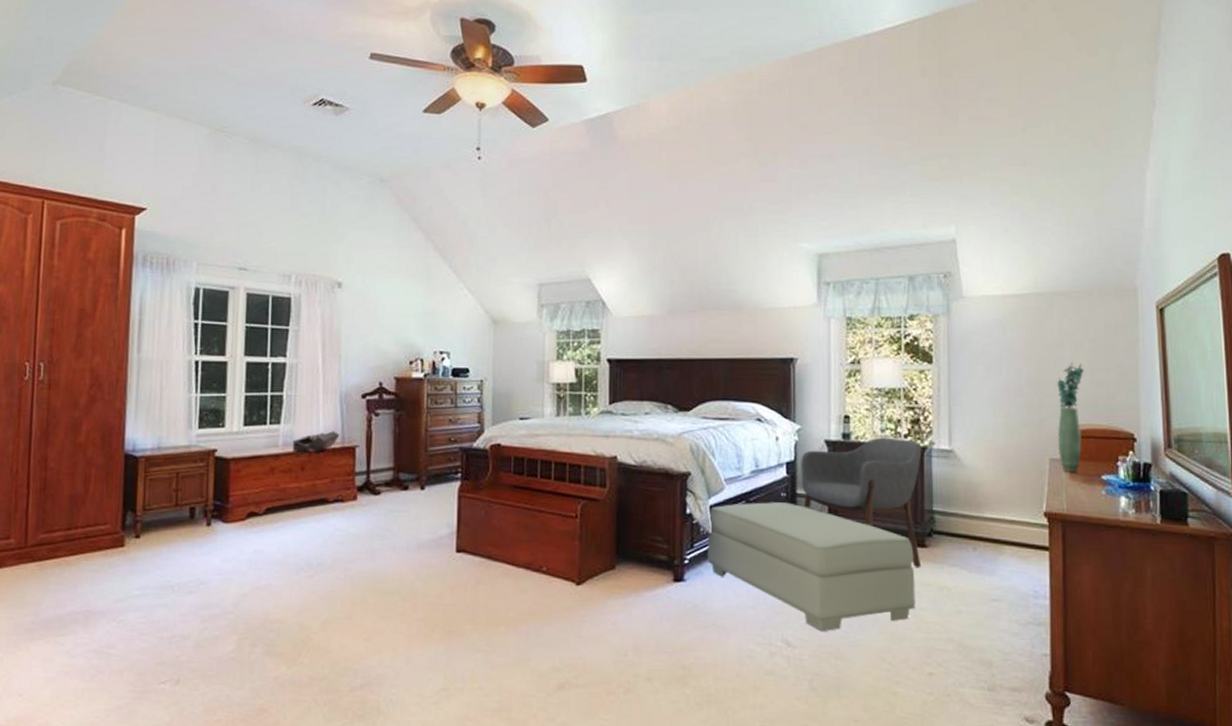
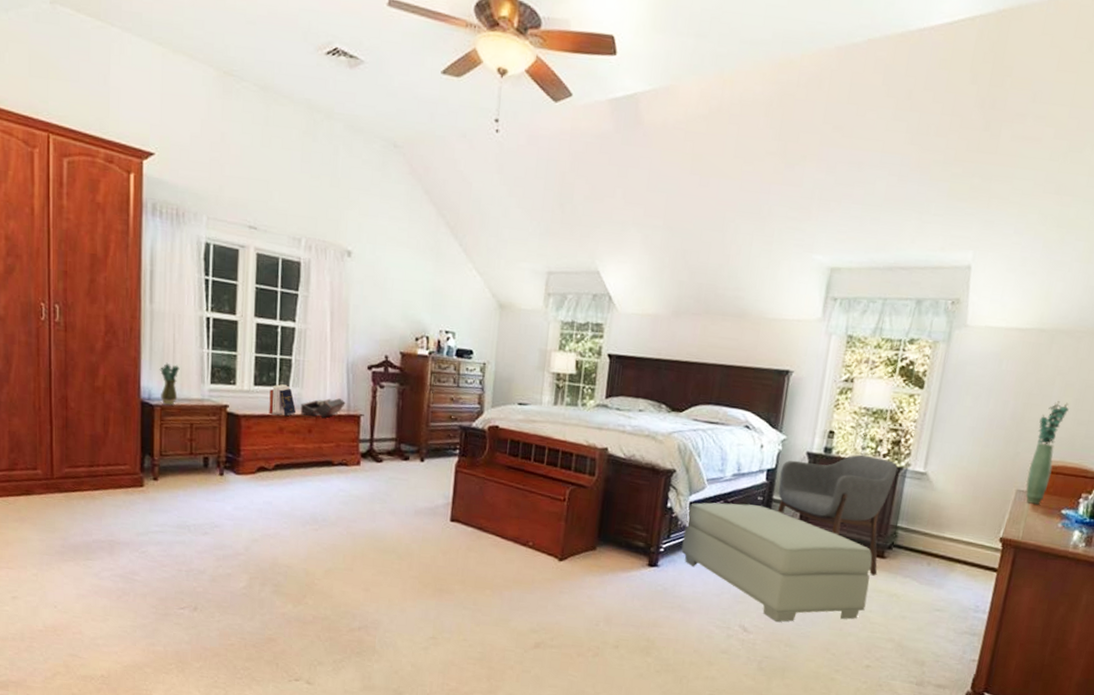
vase: none [145,411,167,455] -> present [159,362,180,406]
books: none [259,422,288,455] -> present [269,384,297,417]

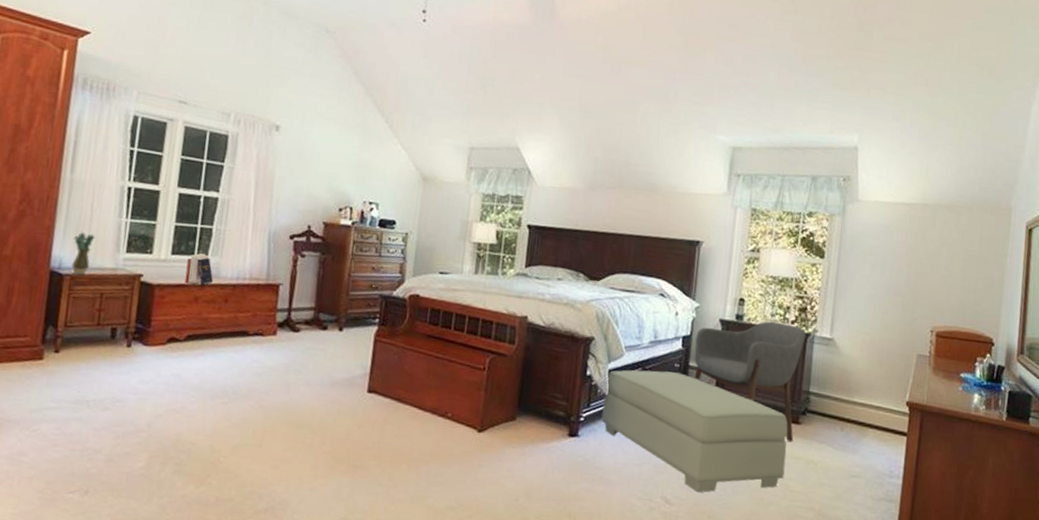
decorative box: present [300,398,346,419] -> none [217,267,265,288]
vase: present [1025,401,1069,505] -> none [925,270,957,369]

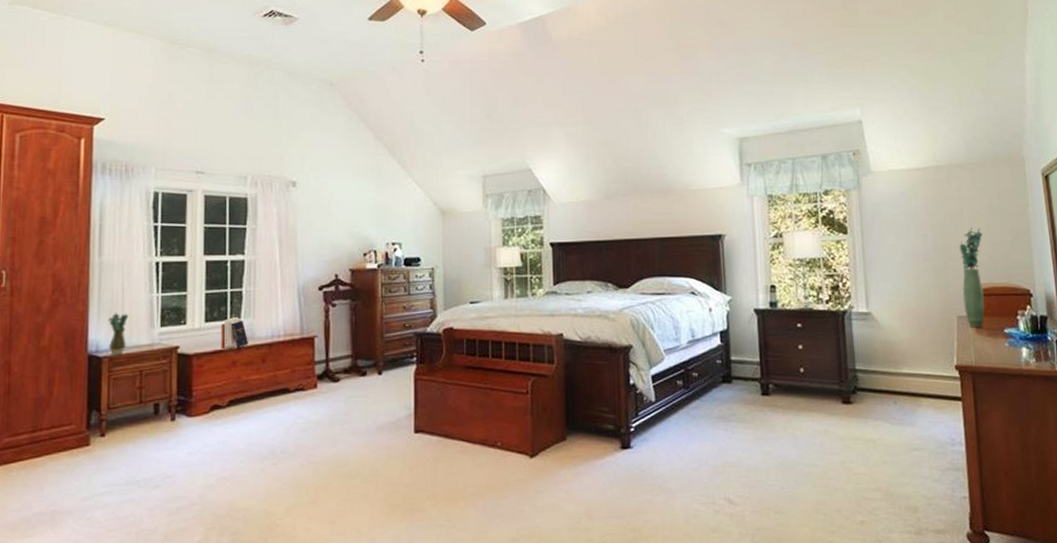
ottoman: present [601,370,788,492] -> none [650,369,845,488]
armchair: present [694,321,806,443] -> none [733,304,848,424]
vase: none [925,270,957,369] -> present [959,228,985,328]

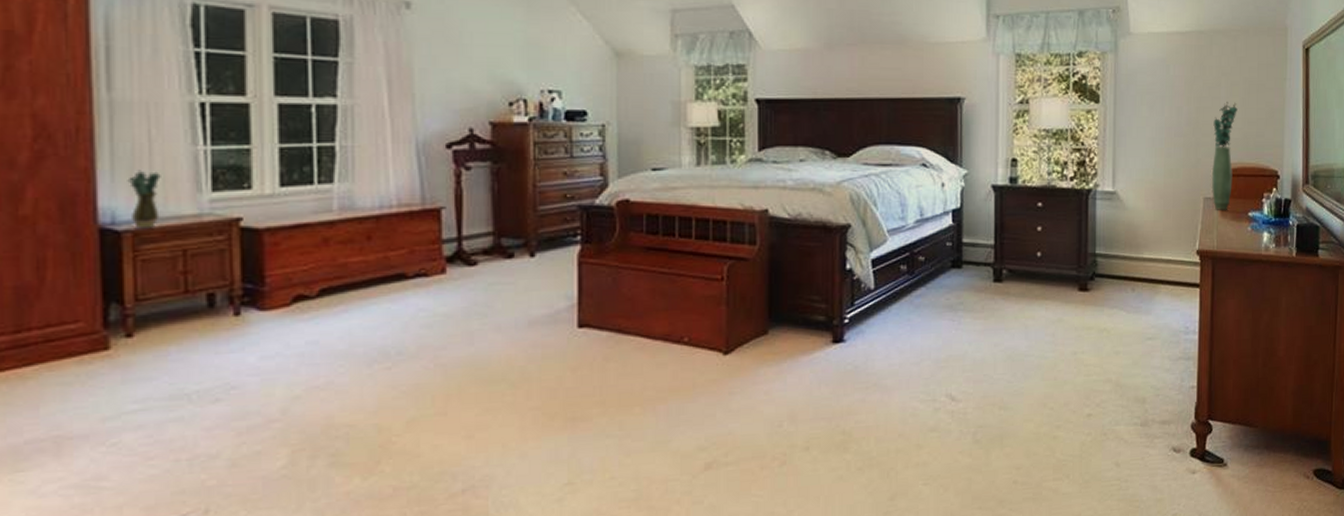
books: present [221,317,249,349] -> none [305,181,347,223]

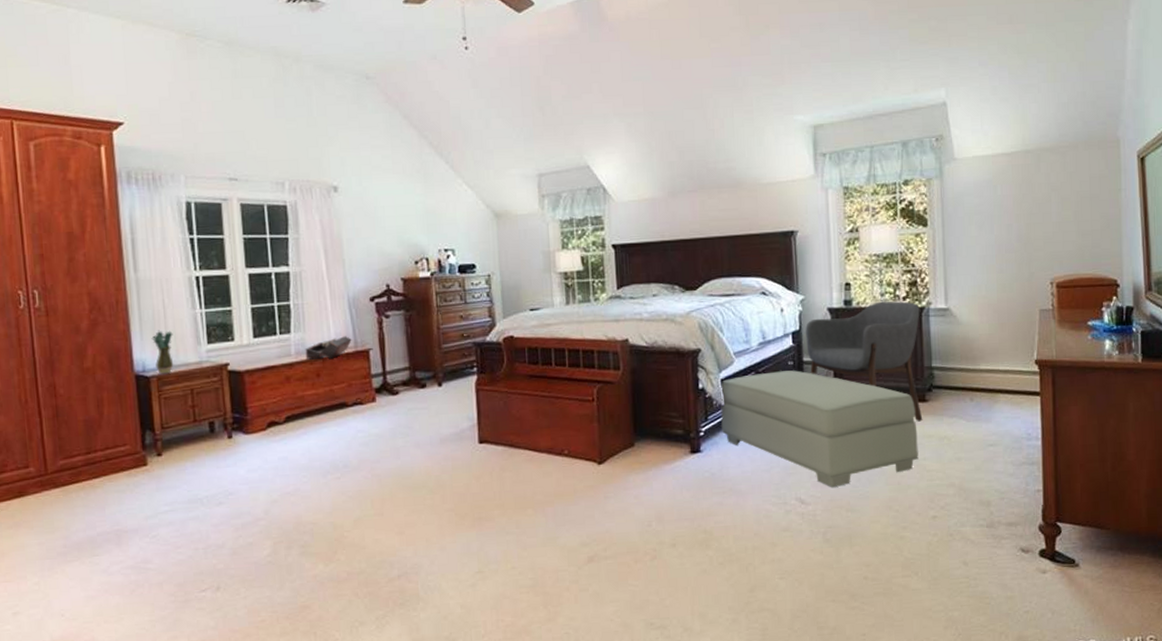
decorative box: none [352,190,418,219] -> present [305,336,352,360]
ottoman: none [869,252,1077,382] -> present [720,370,919,487]
armchair: none [967,180,1087,312] -> present [806,301,923,422]
vase: present [1211,102,1238,210] -> none [1045,216,1070,321]

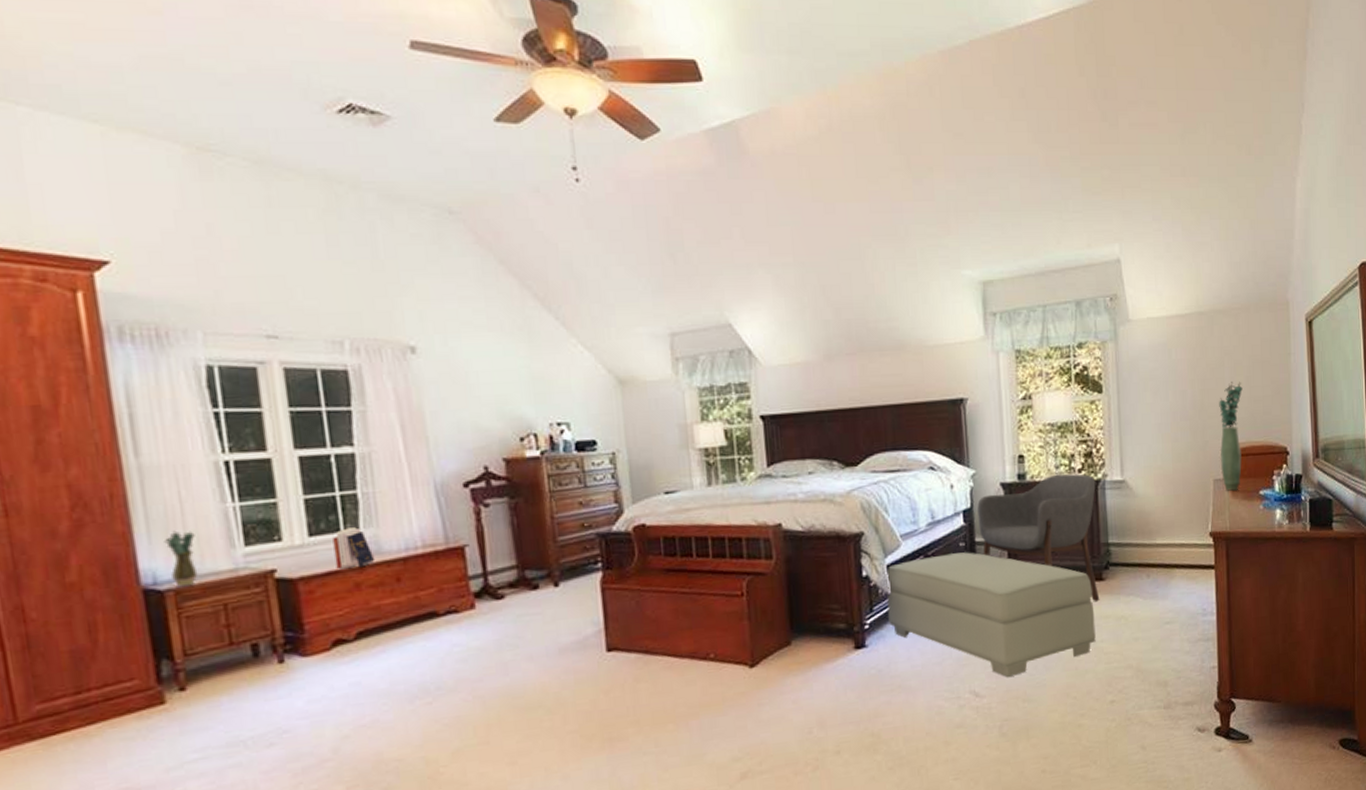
books: none [271,332,302,364] -> present [332,527,376,568]
decorative box: present [305,336,352,360] -> none [379,530,442,561]
vase: none [1045,216,1070,321] -> present [1219,381,1243,491]

